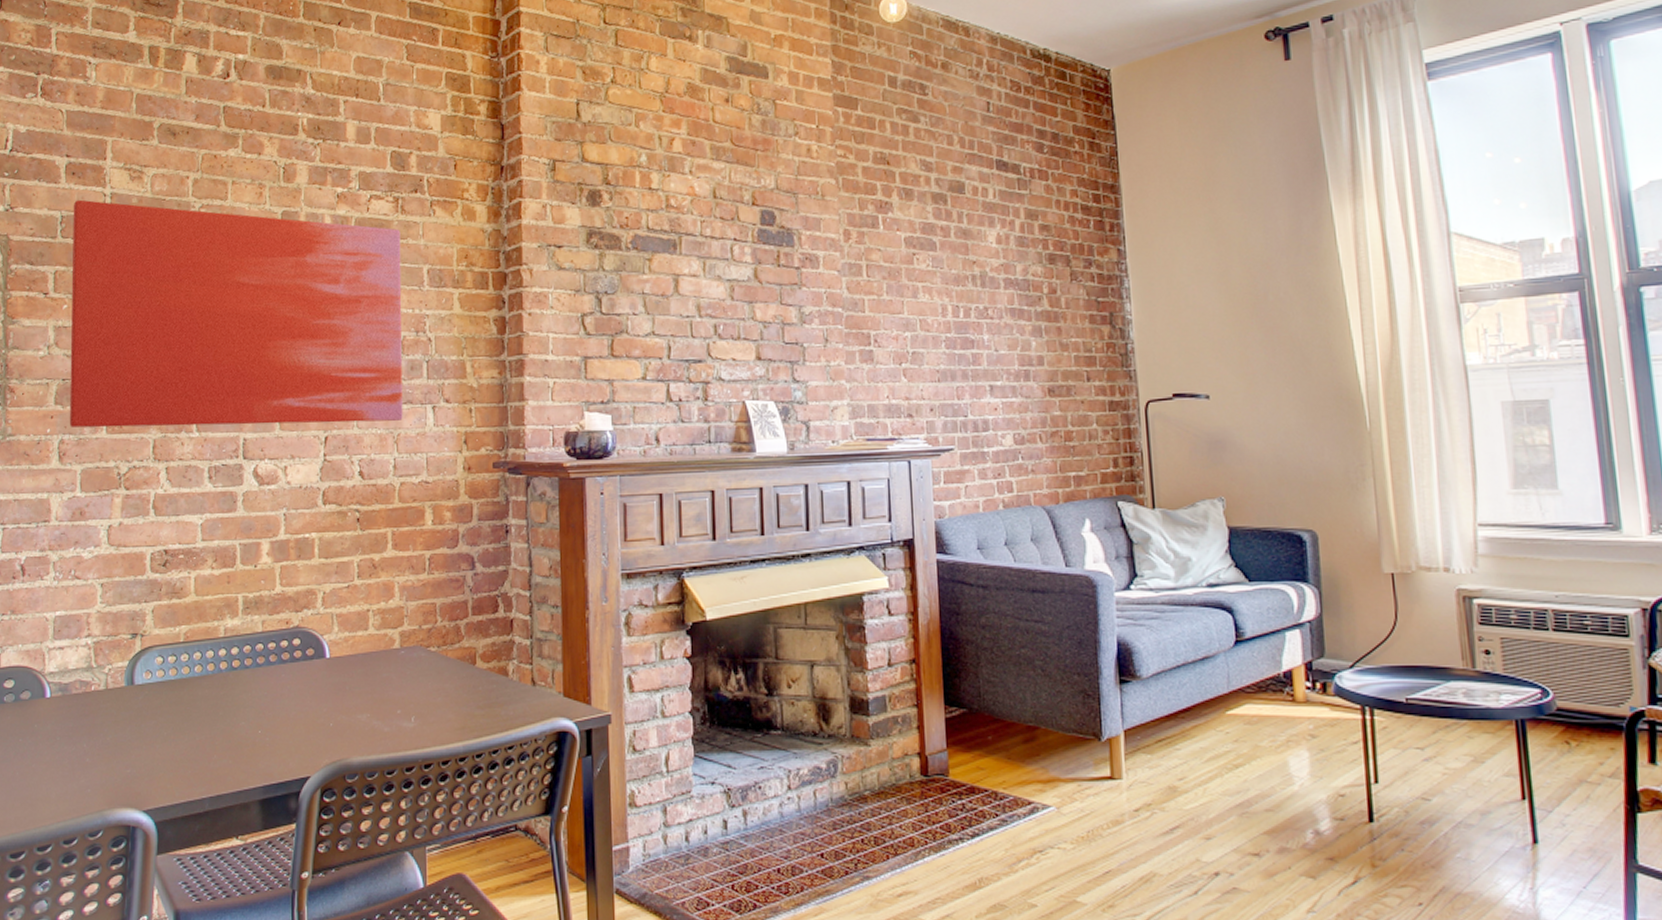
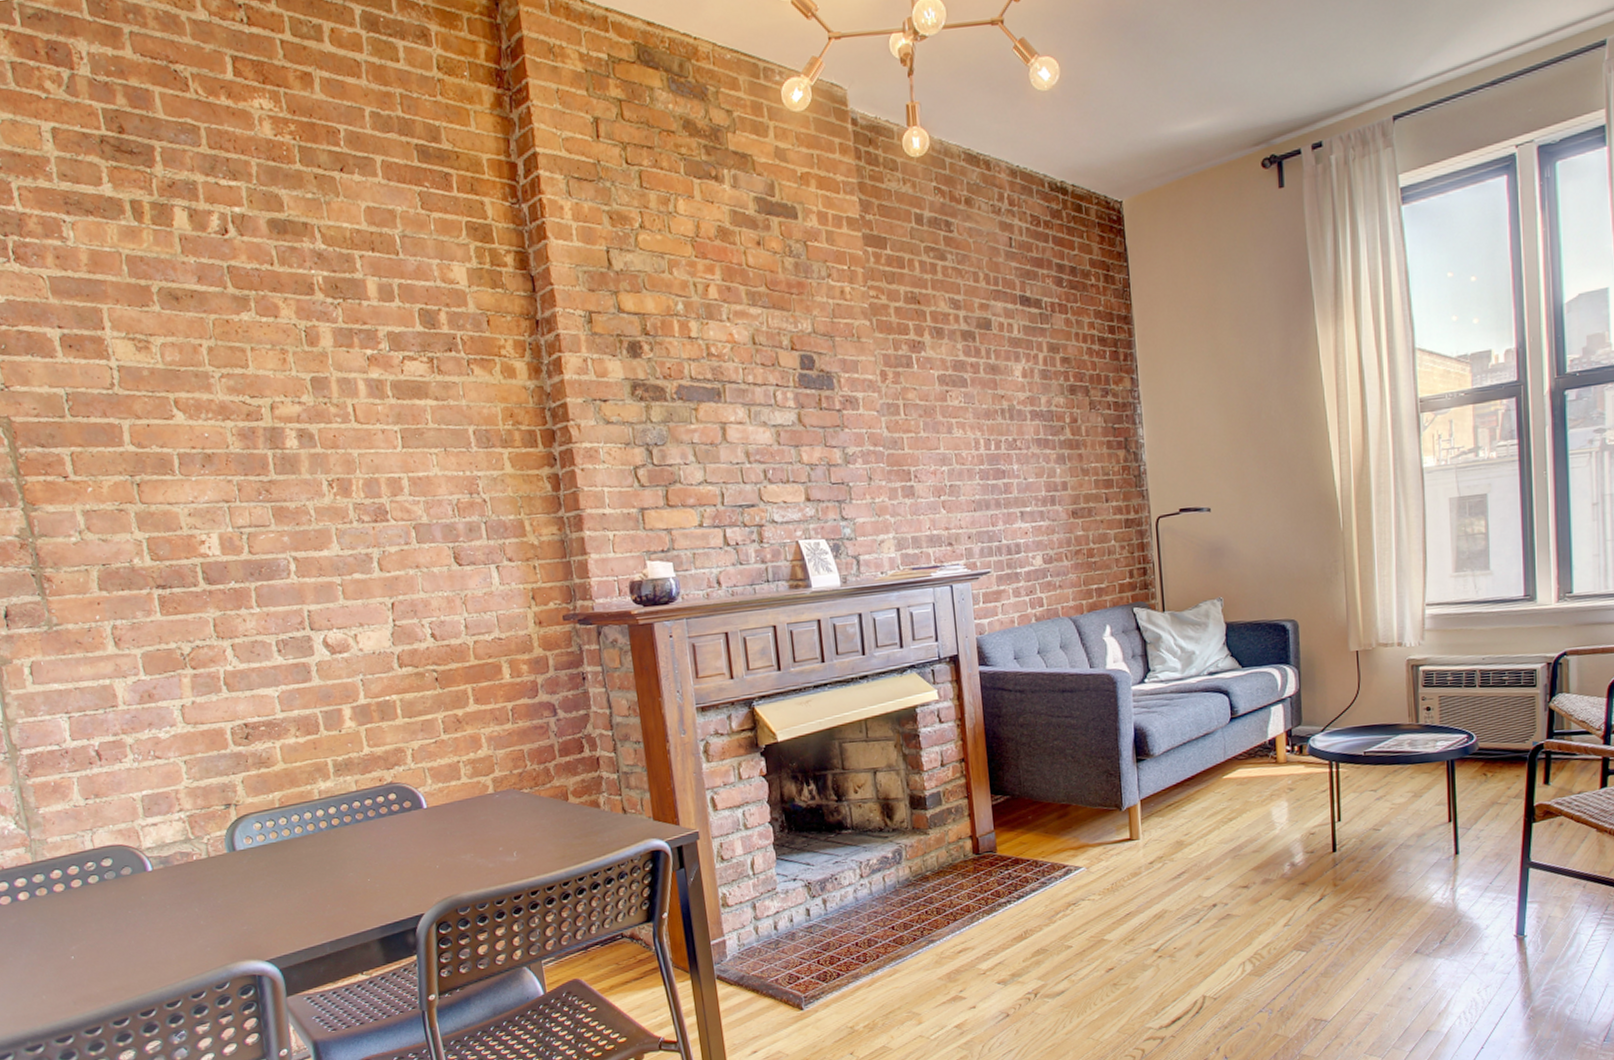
wall art: present [69,199,403,428] -> none [77,374,468,613]

